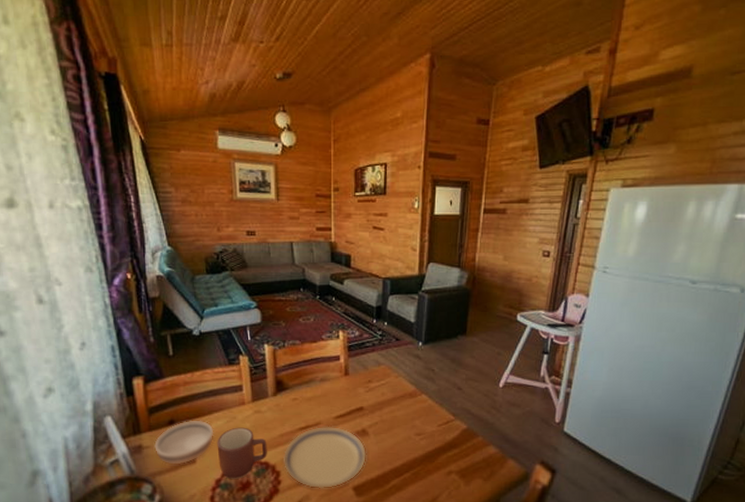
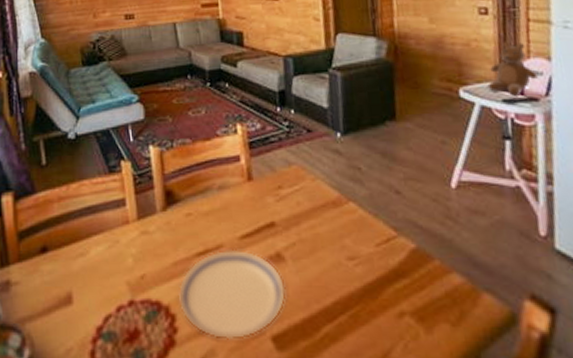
bowl: present [154,420,214,465] -> none [24,245,94,307]
mug: present [217,427,267,479] -> none [97,254,159,326]
teddy bear: none [539,279,576,322] -> present [487,41,538,96]

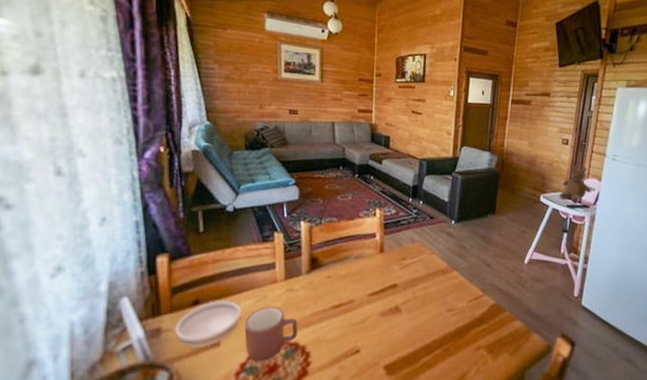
bowl: none [24,245,94,307] -> present [175,299,242,349]
mug: none [97,254,159,326] -> present [244,306,298,362]
plate: present [178,249,286,340] -> none [313,303,399,370]

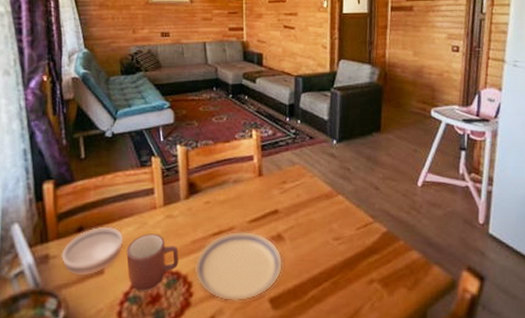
plate: none [313,303,399,370] -> present [195,231,283,302]
teddy bear: present [559,164,591,203] -> none [453,73,490,117]

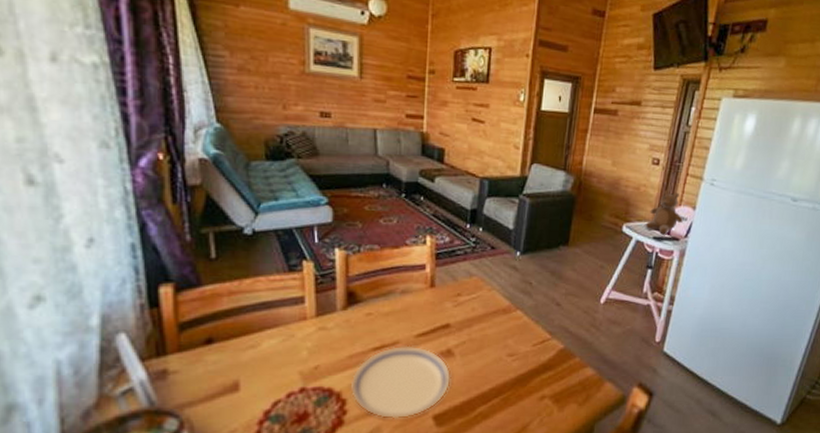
bowl: present [62,226,124,276] -> none [184,338,265,393]
mug: present [126,233,179,291] -> none [268,347,332,410]
teddy bear: none [453,73,490,117] -> present [645,189,683,235]

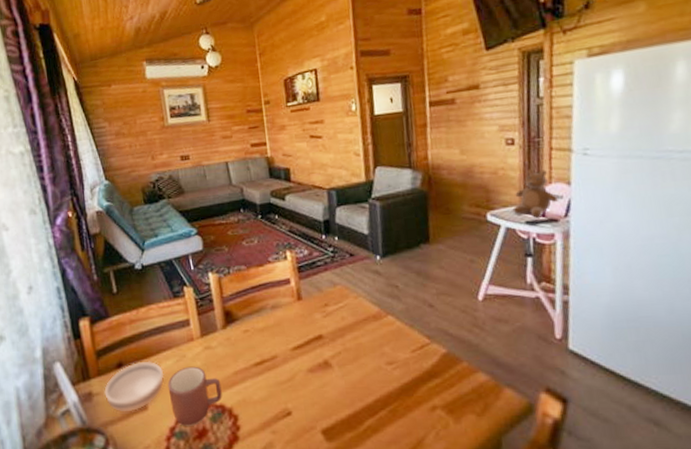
bowl: none [184,338,265,393] -> present [104,360,165,412]
mug: none [268,347,332,410] -> present [168,366,222,426]
plate: present [350,345,452,419] -> none [239,359,334,434]

